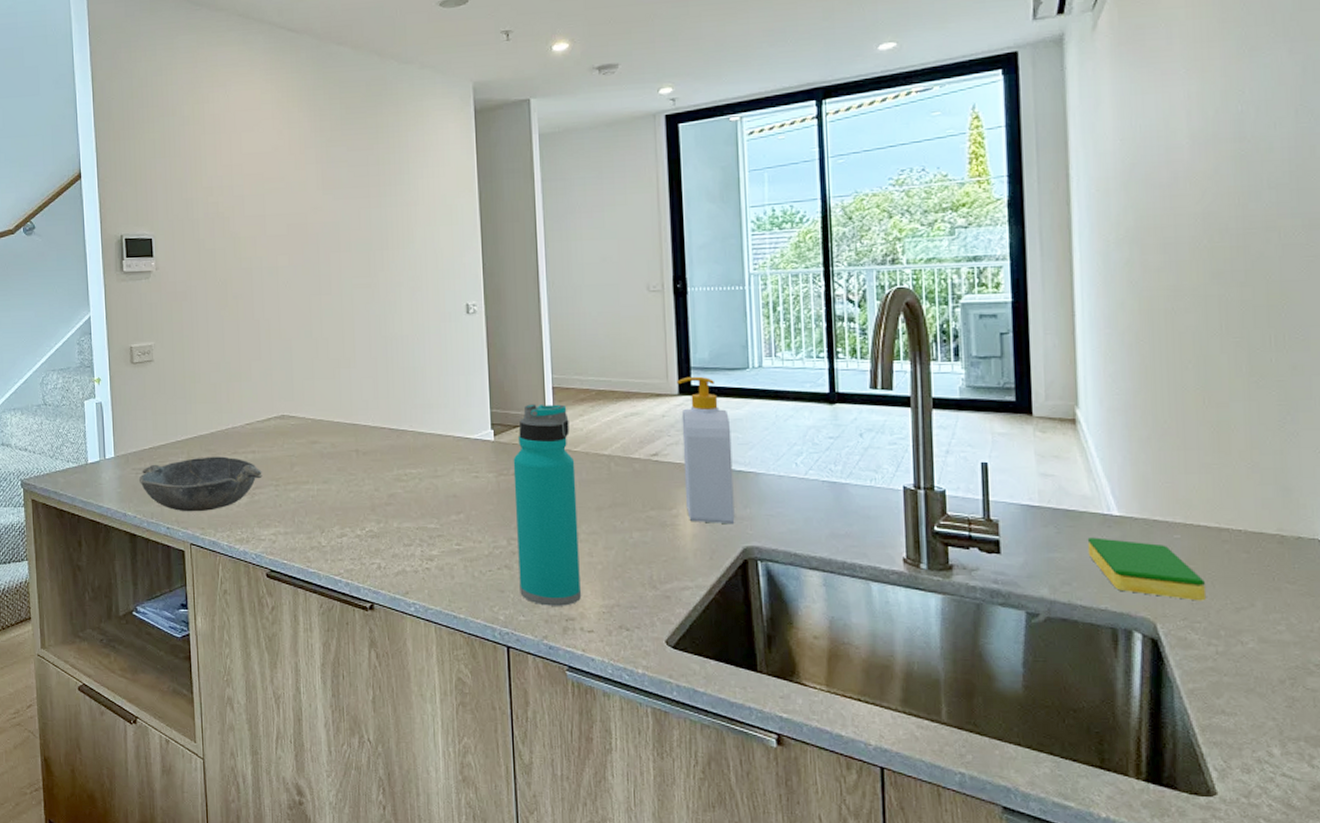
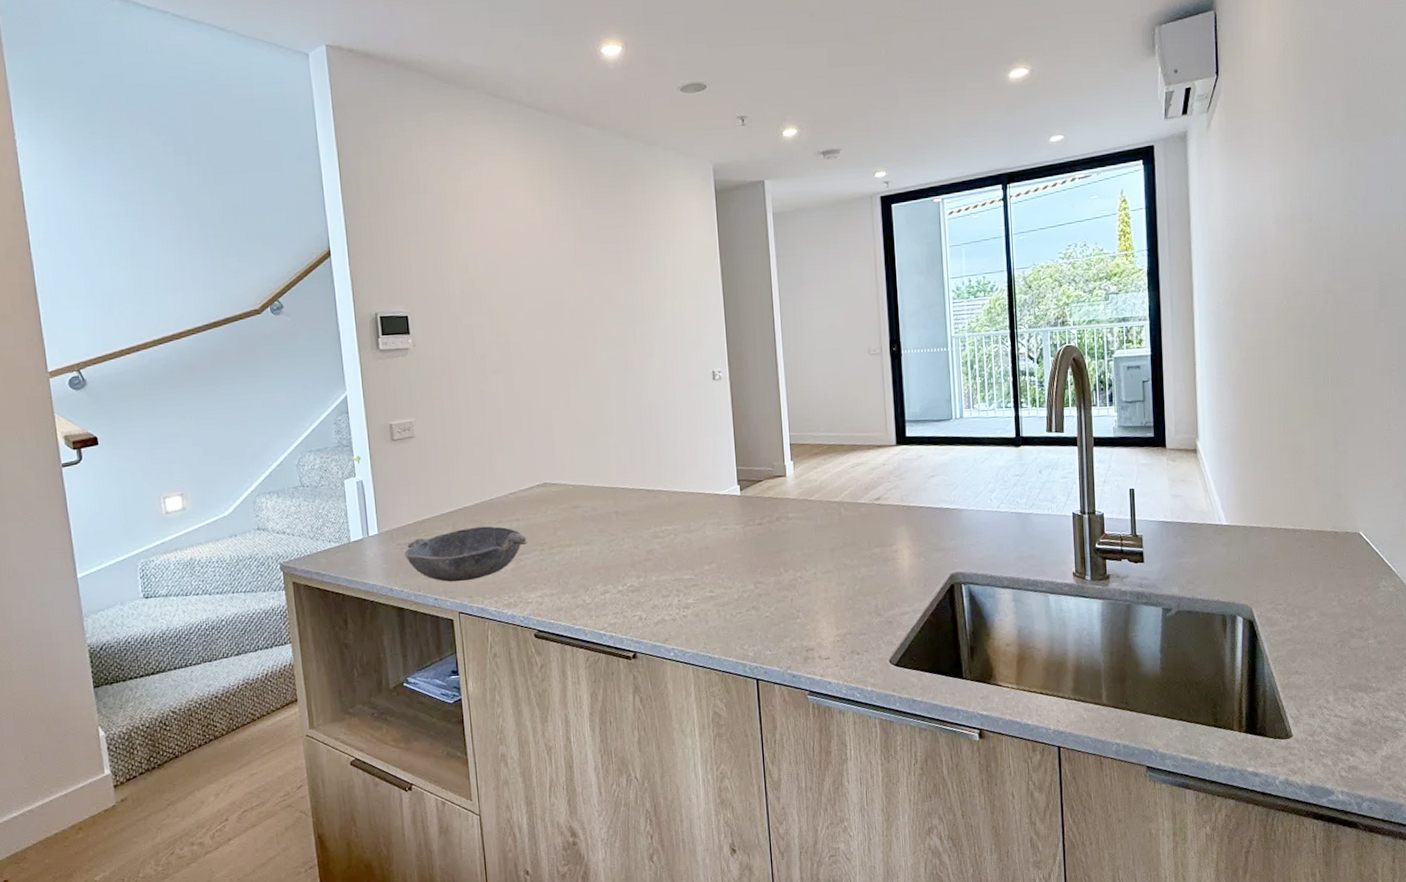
water bottle: present [513,404,581,606] -> none [757,459,818,640]
soap bottle: present [677,376,735,525] -> none [895,428,943,555]
dish sponge: present [1087,537,1205,601] -> none [1205,543,1285,588]

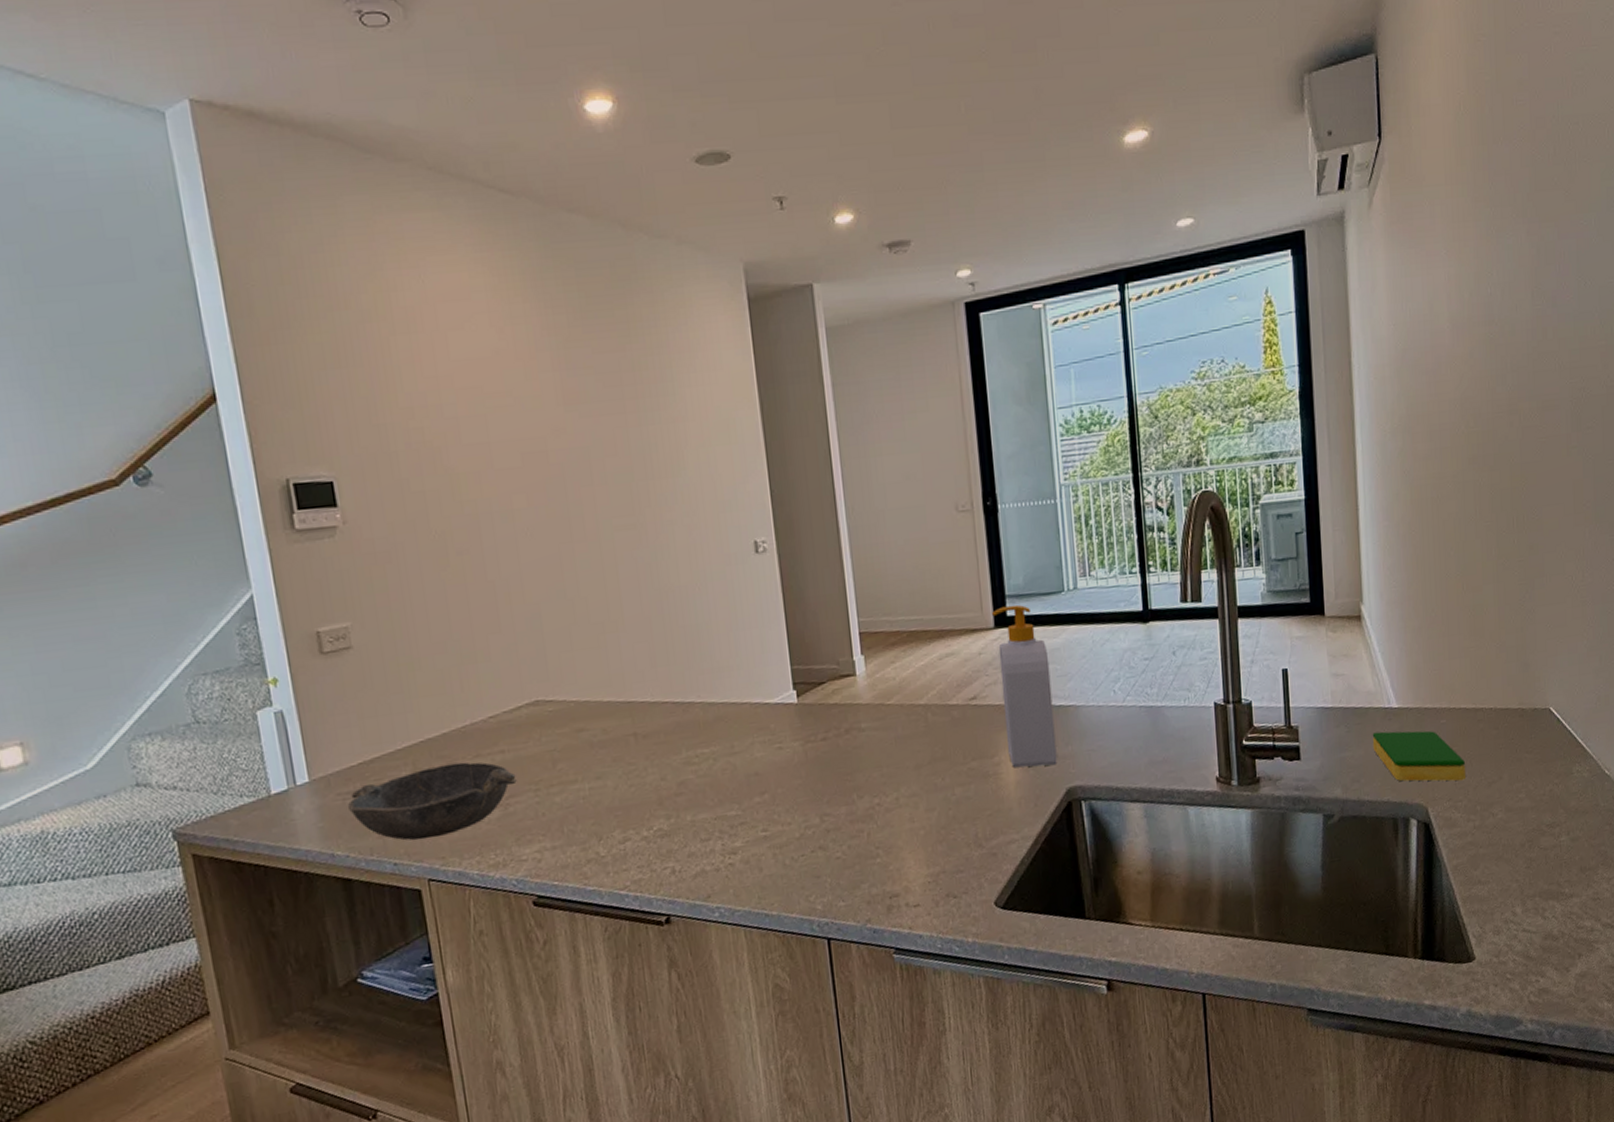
soap bottle: none [895,428,943,555] -> present [992,604,1058,768]
dish sponge: none [1205,543,1285,588] -> present [1372,731,1465,782]

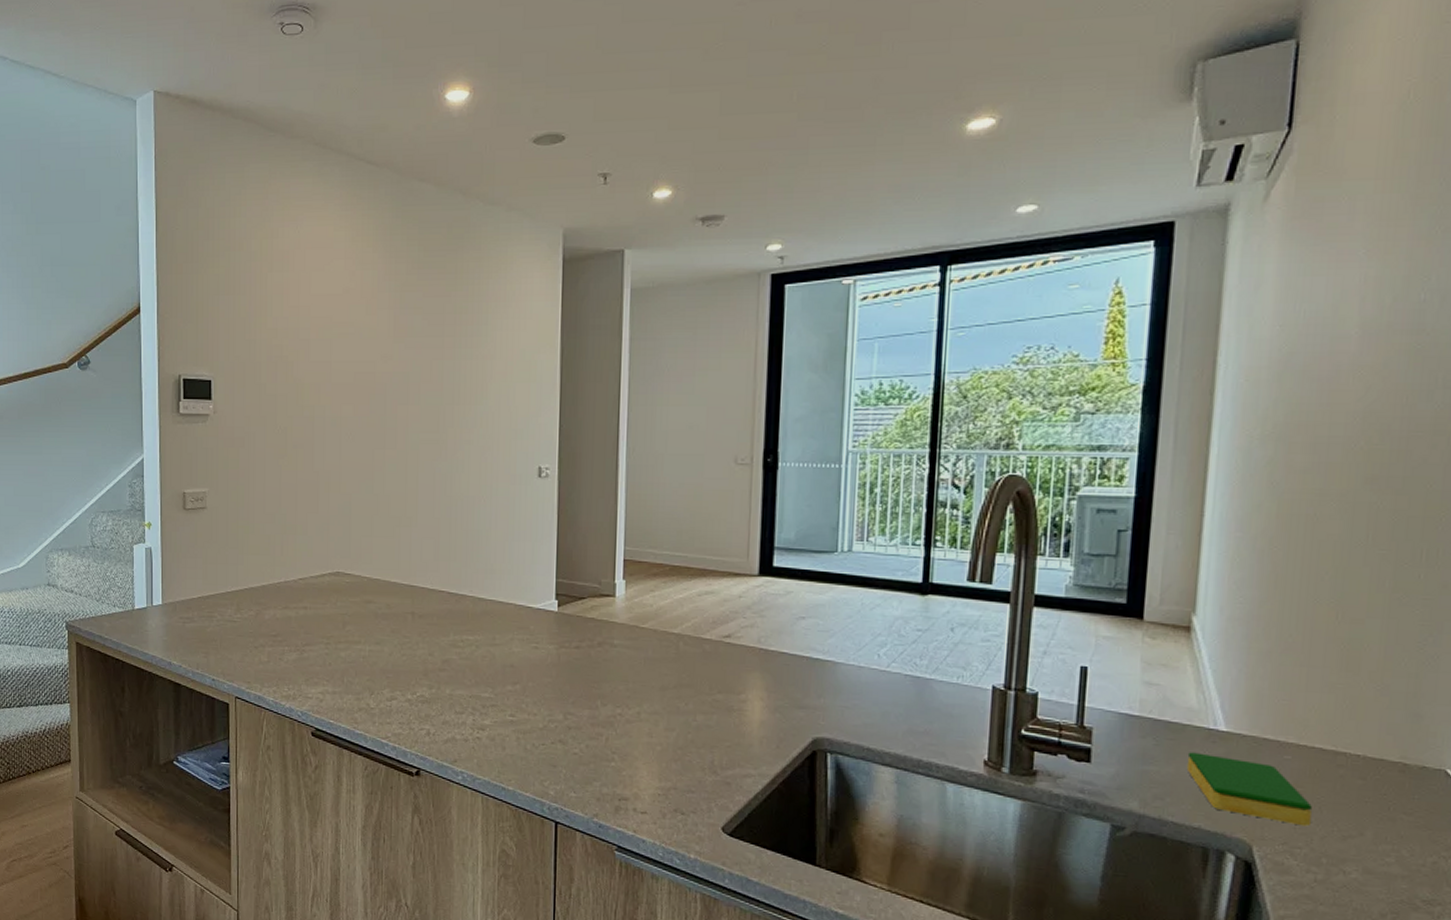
bowl: present [347,762,517,841] -> none [185,610,313,666]
soap bottle: present [992,604,1058,768] -> none [755,557,812,714]

